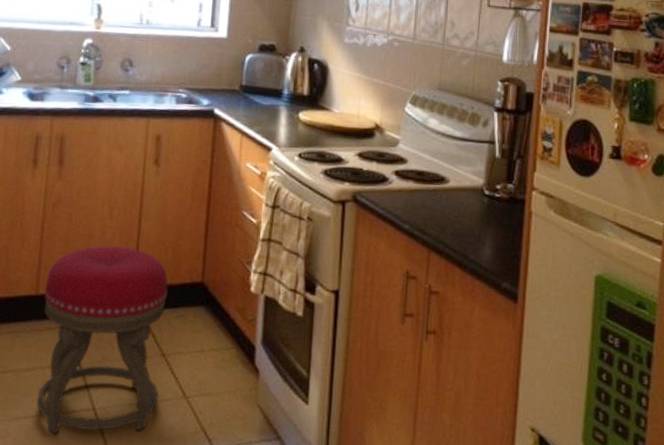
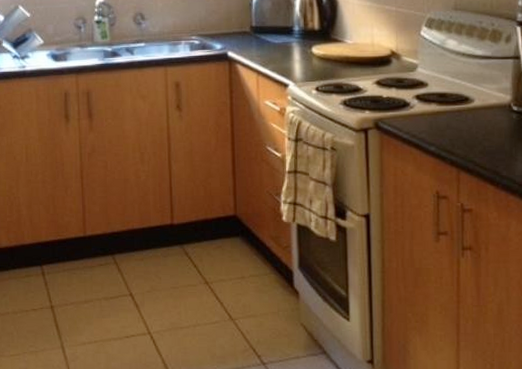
stool: present [36,245,168,434] -> none [91,188,207,356]

